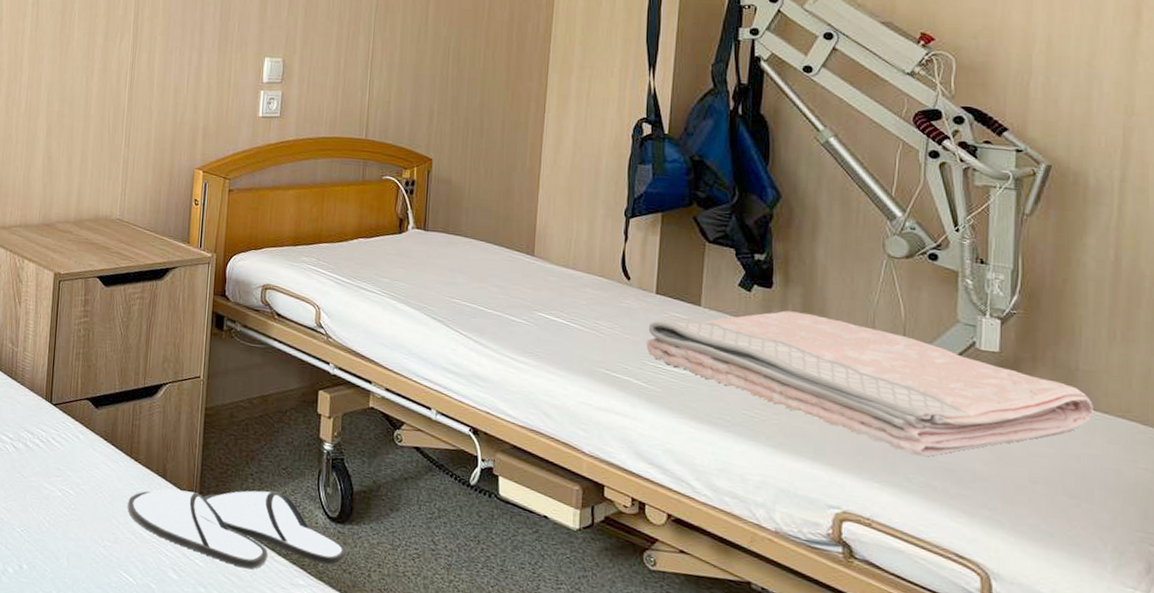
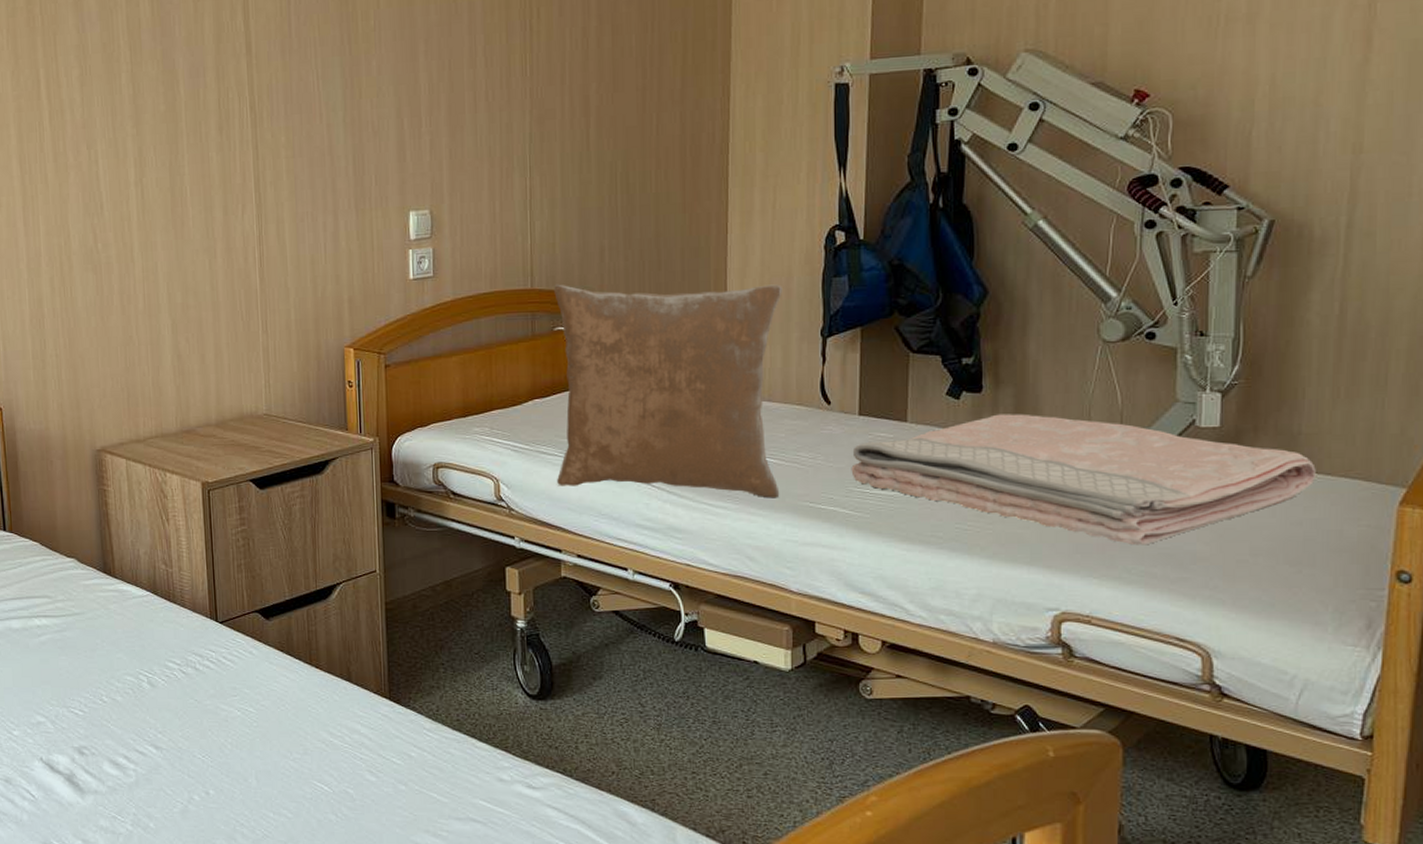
slippers: present [128,489,348,569] -> none [313,678,553,760]
pillow: none [373,137,592,361] -> present [554,284,782,498]

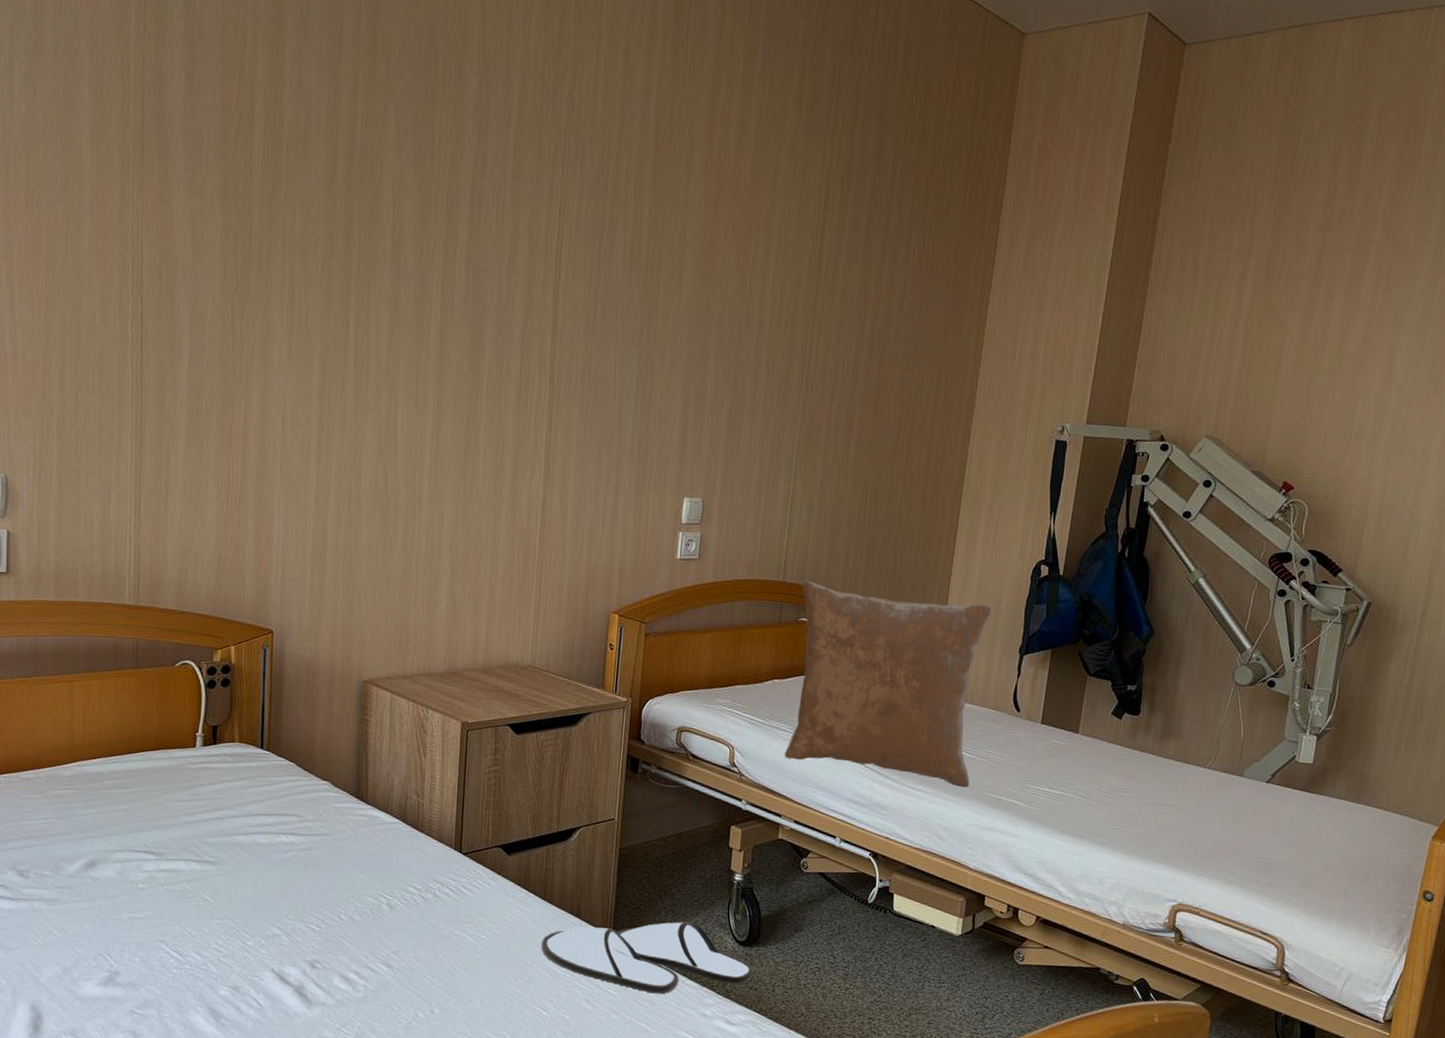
slippers: none [313,678,553,760] -> present [541,922,755,994]
towel: present [851,413,1316,546] -> none [1029,735,1377,854]

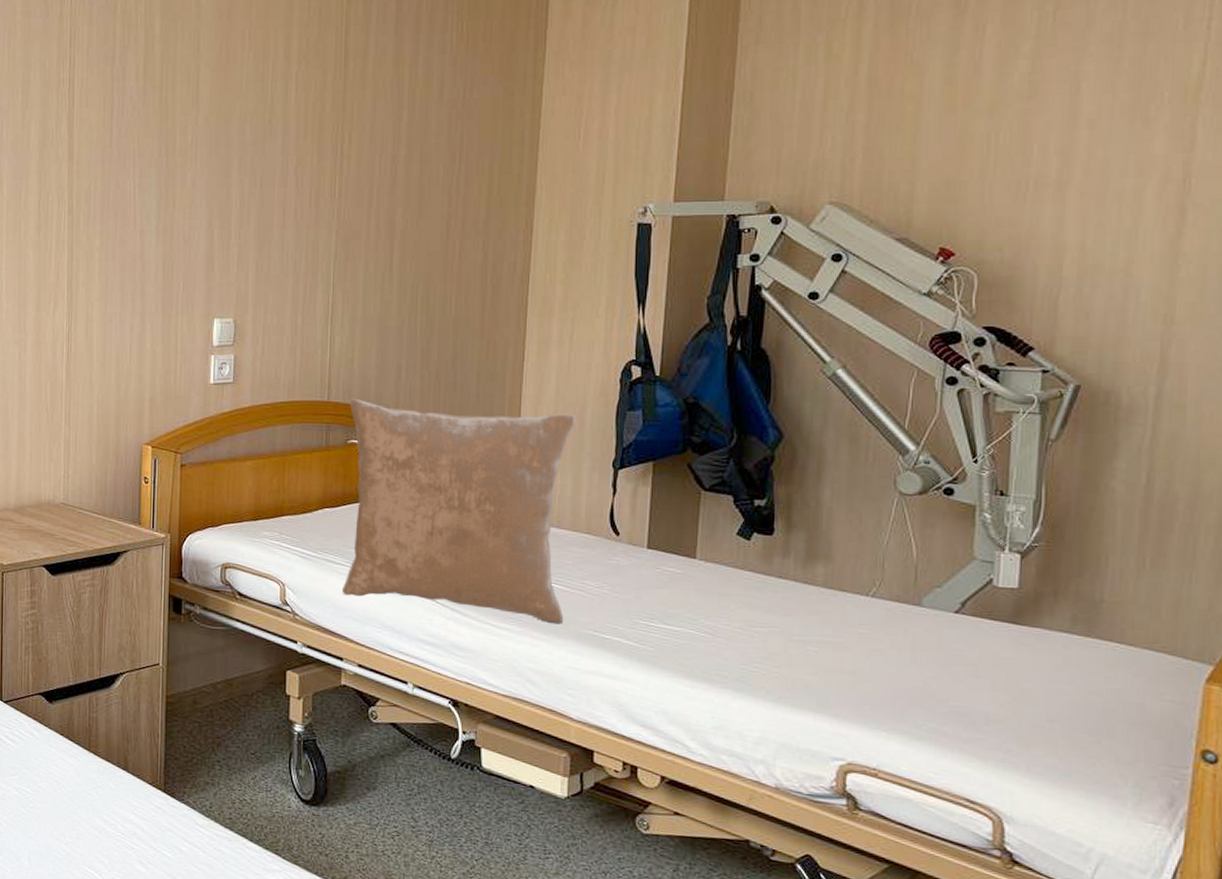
slippers: present [541,922,755,994] -> none [89,777,324,857]

